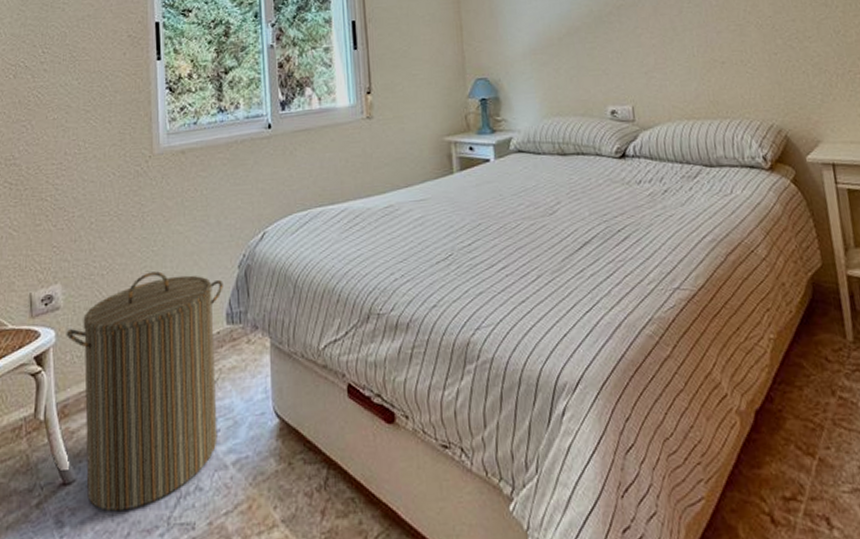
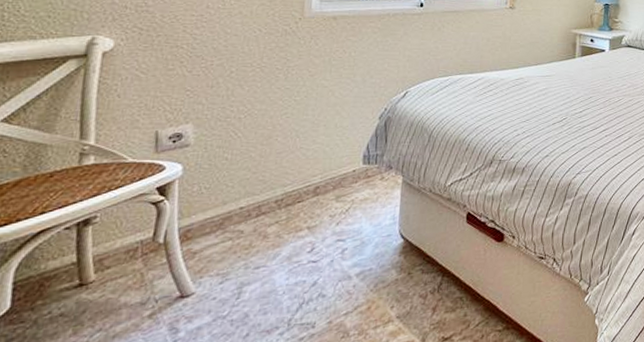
laundry hamper: present [66,271,223,512] -> none [194,118,363,318]

